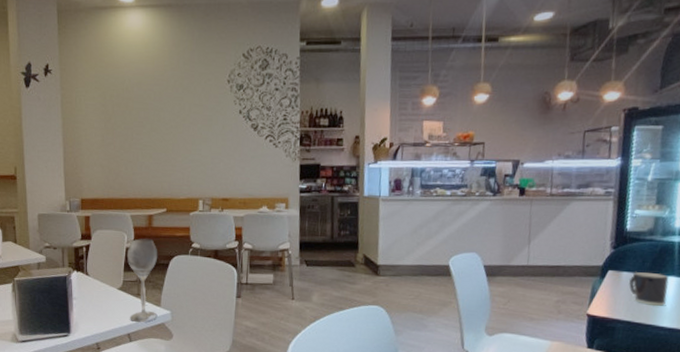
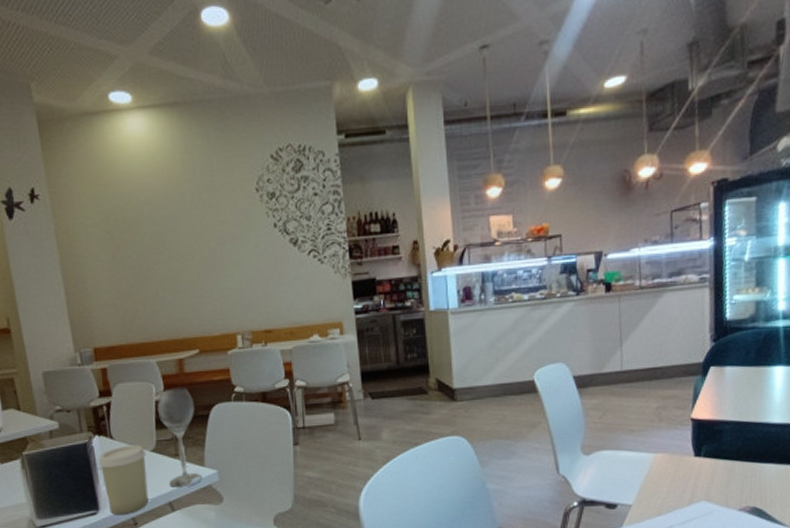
cup: none [73,282,113,339] -> present [97,445,149,514]
mug: present [629,272,669,307] -> none [734,364,776,402]

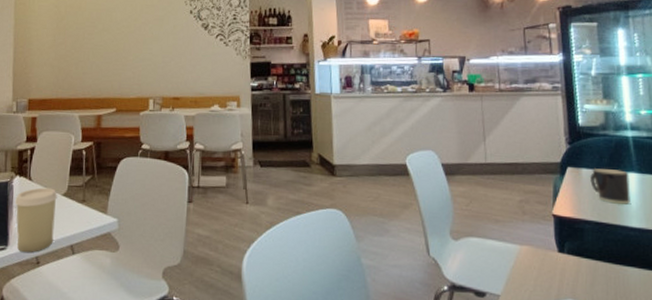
wineglass: present [157,388,202,489] -> none [73,140,106,233]
mug: none [734,364,776,402] -> present [590,168,630,205]

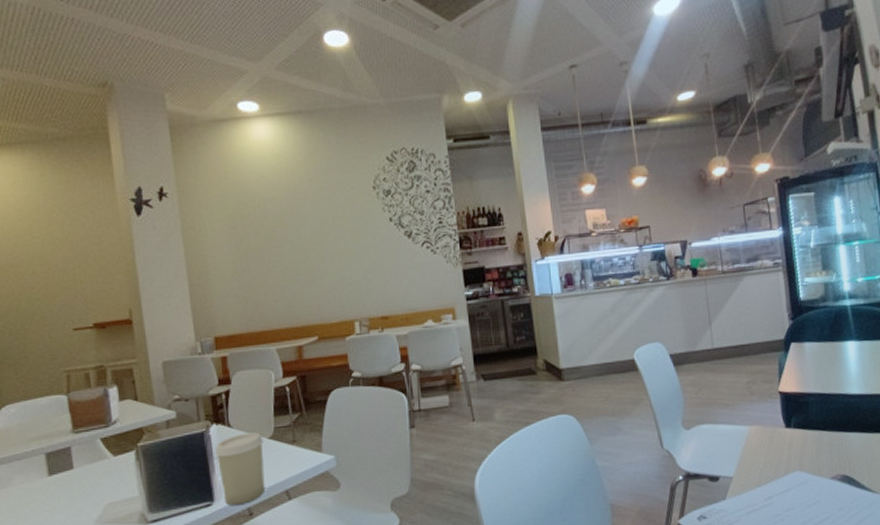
mug: present [590,168,630,205] -> none [813,339,850,374]

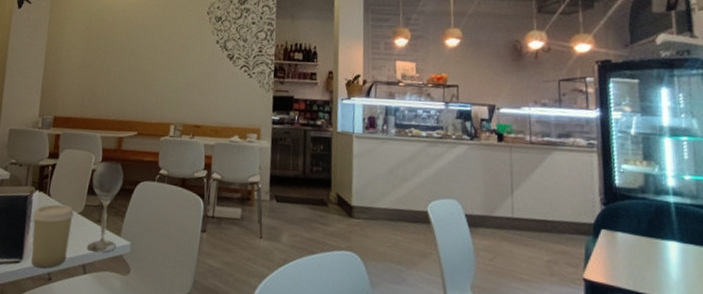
wineglass: none [275,374,320,476] -> present [87,161,124,253]

